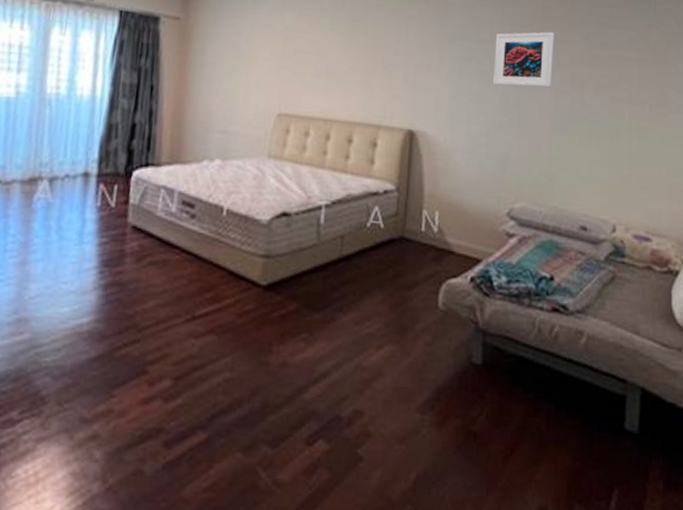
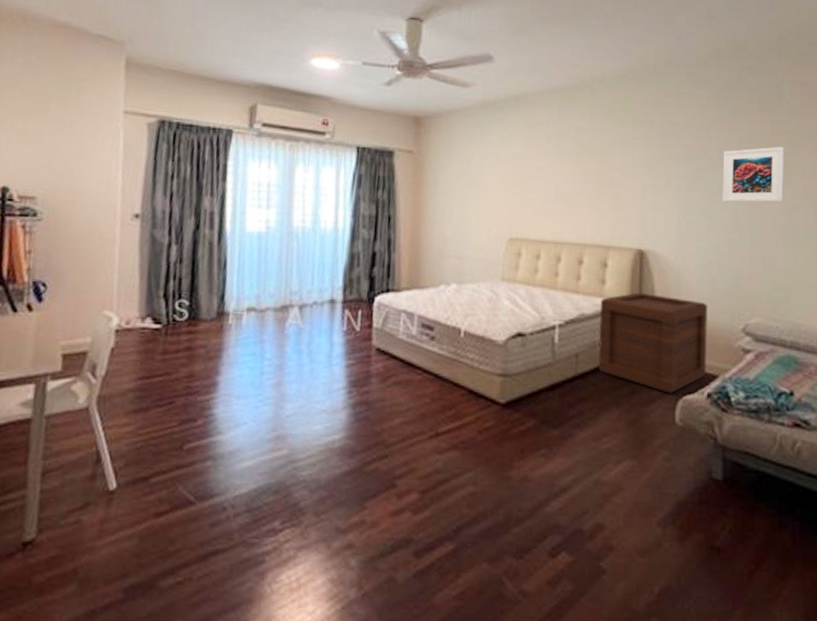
wooden crate: none [363,173,474,278] -> present [598,292,707,394]

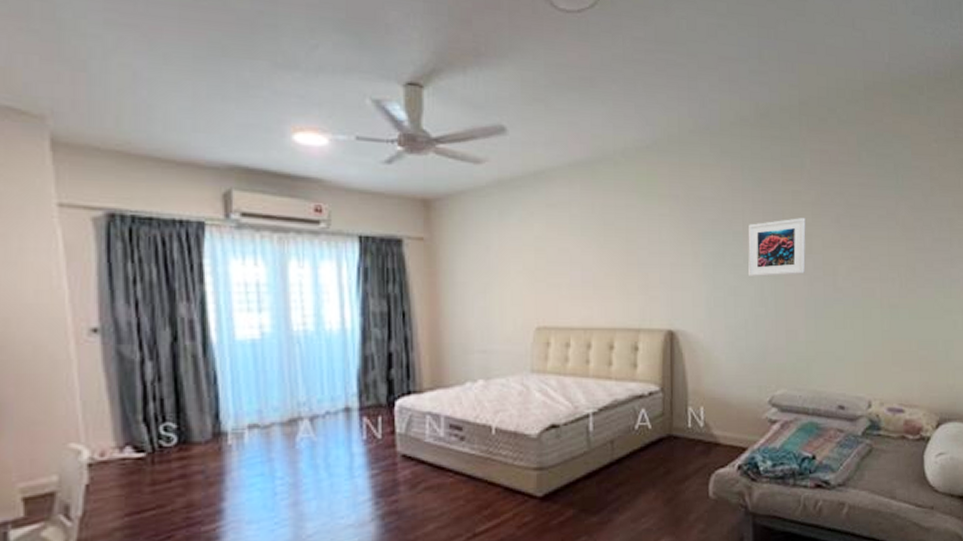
wooden crate: present [598,292,707,394] -> none [632,373,737,470]

